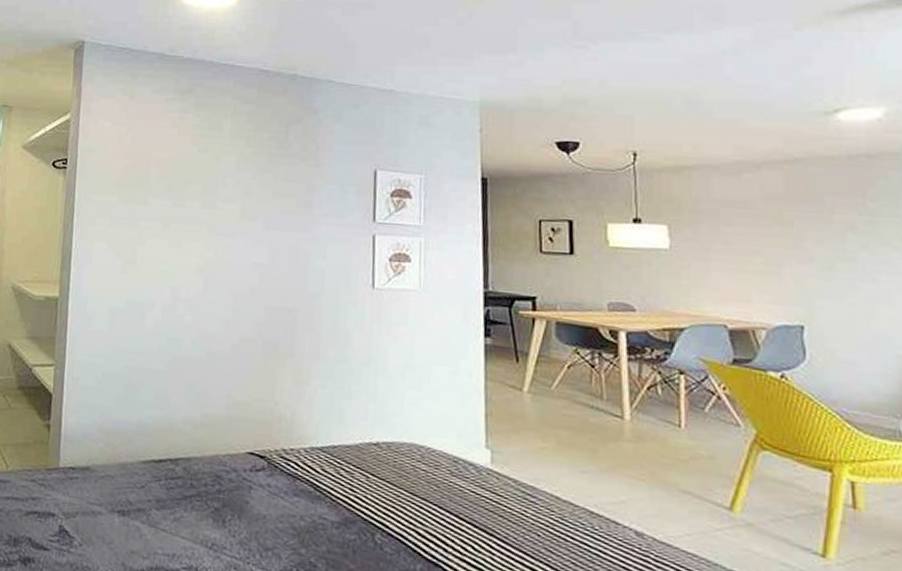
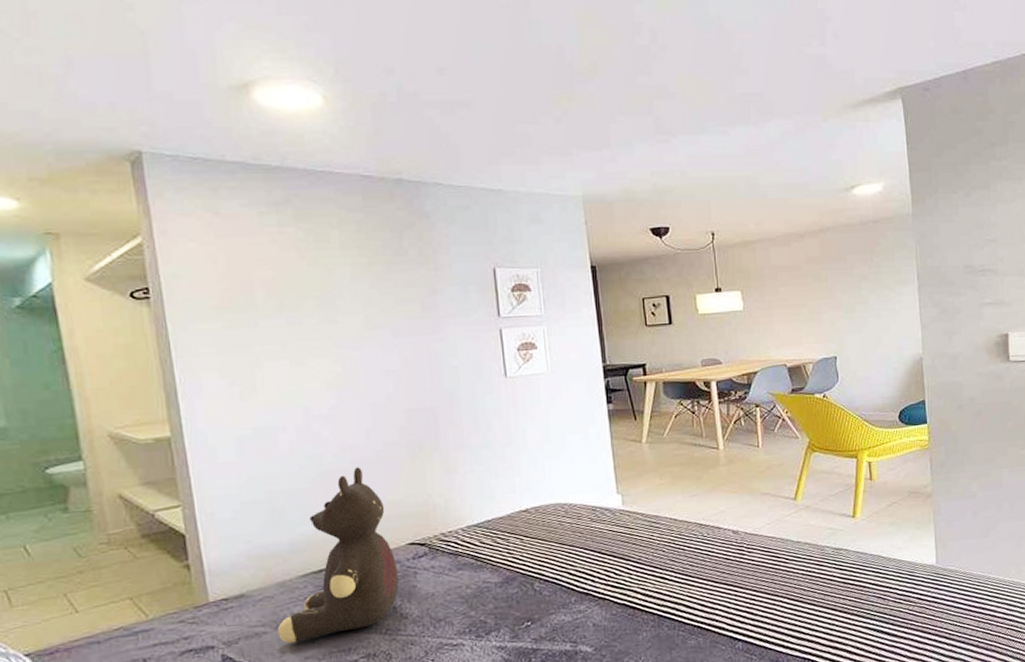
teddy bear: none [111,358,234,536] -> present [277,467,400,644]

